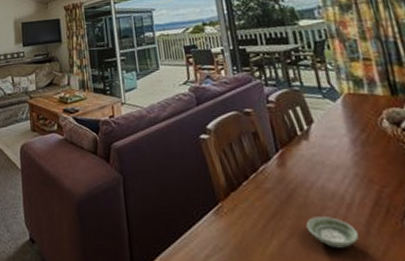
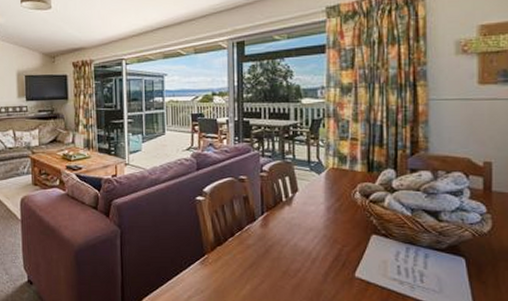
saucer: present [306,217,359,248] -> none [276,268,316,292]

